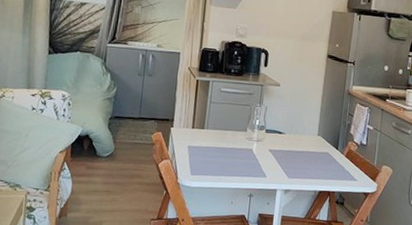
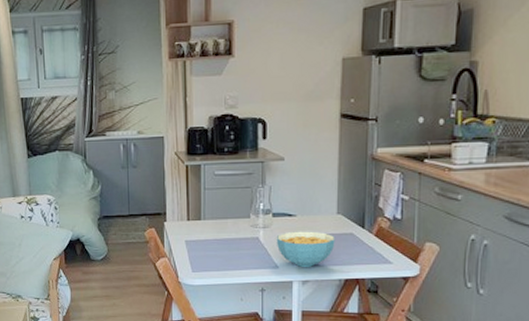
cereal bowl: none [266,146,315,178] -> present [276,231,335,267]

